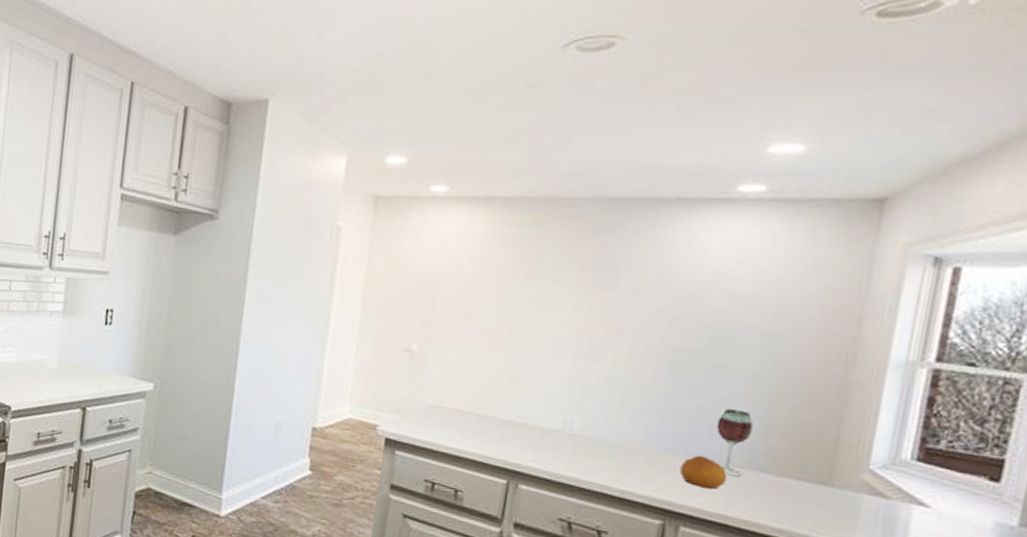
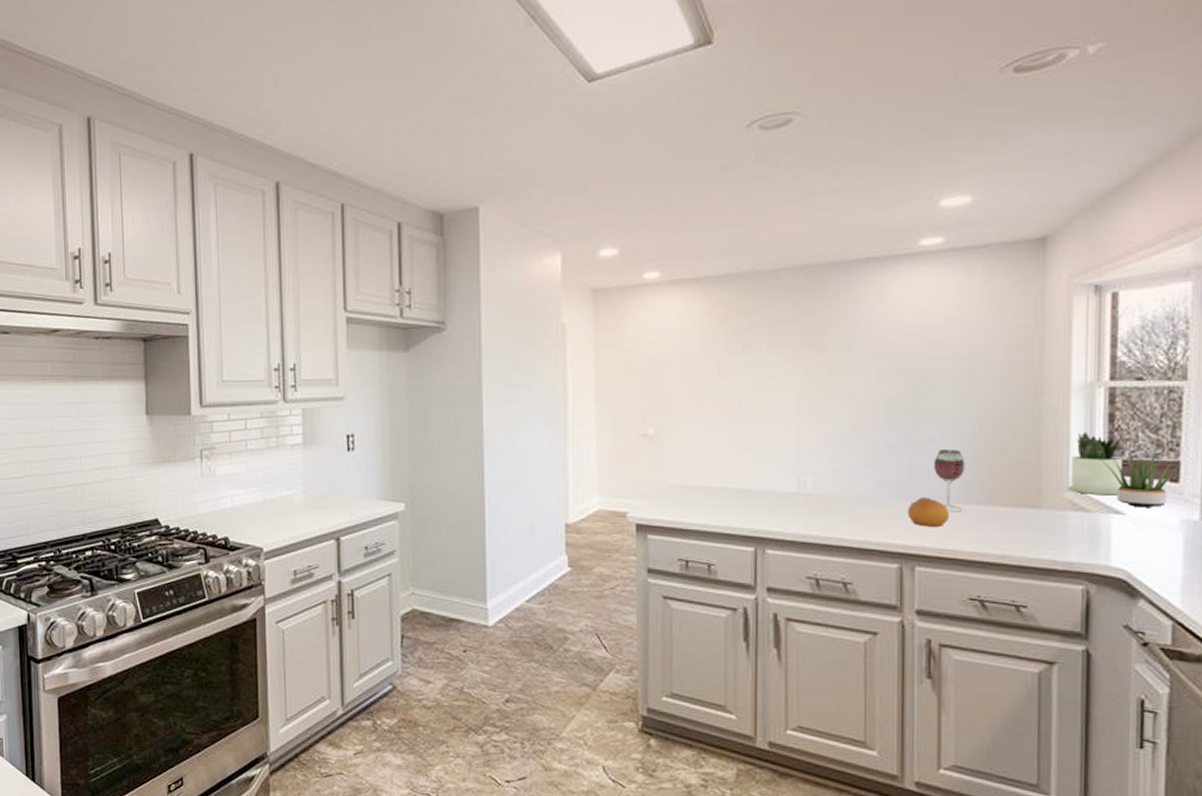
planter: none [865,412,941,486] -> present [1066,432,1123,496]
potted plant: none [910,440,1008,505] -> present [1100,450,1183,507]

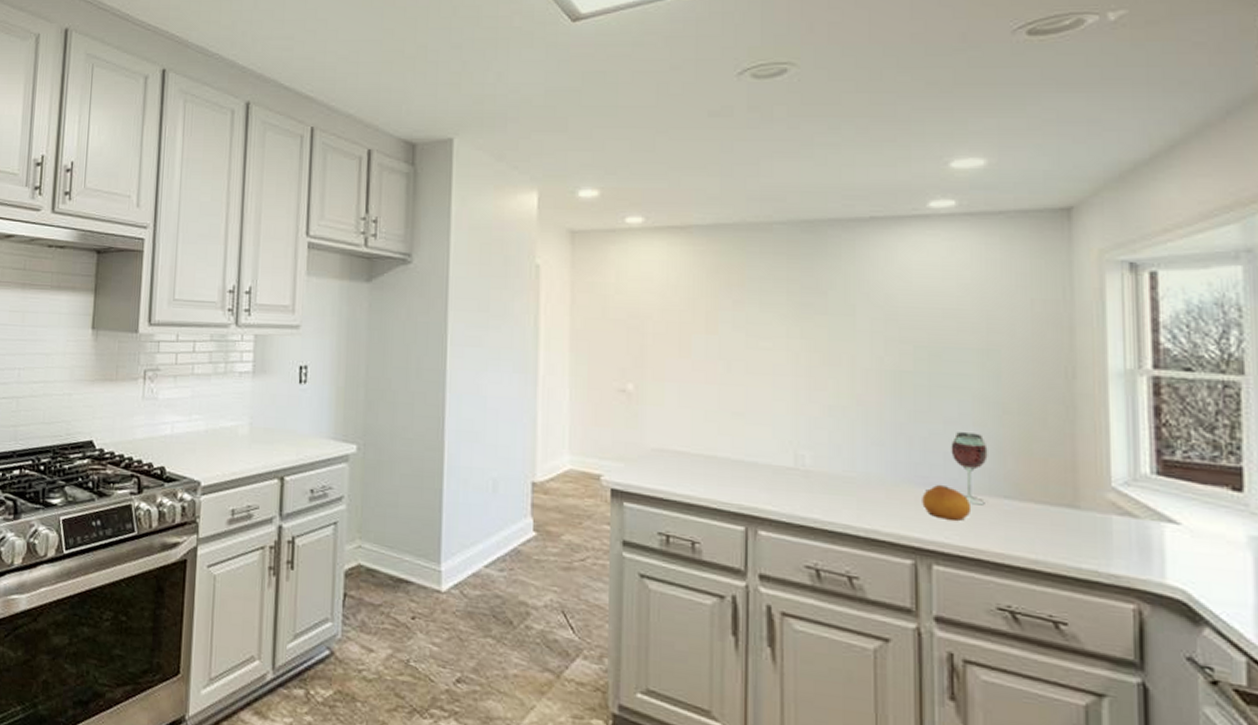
planter: present [1066,432,1123,496] -> none [1108,424,1175,501]
potted plant: present [1100,450,1183,507] -> none [1146,450,1246,519]

